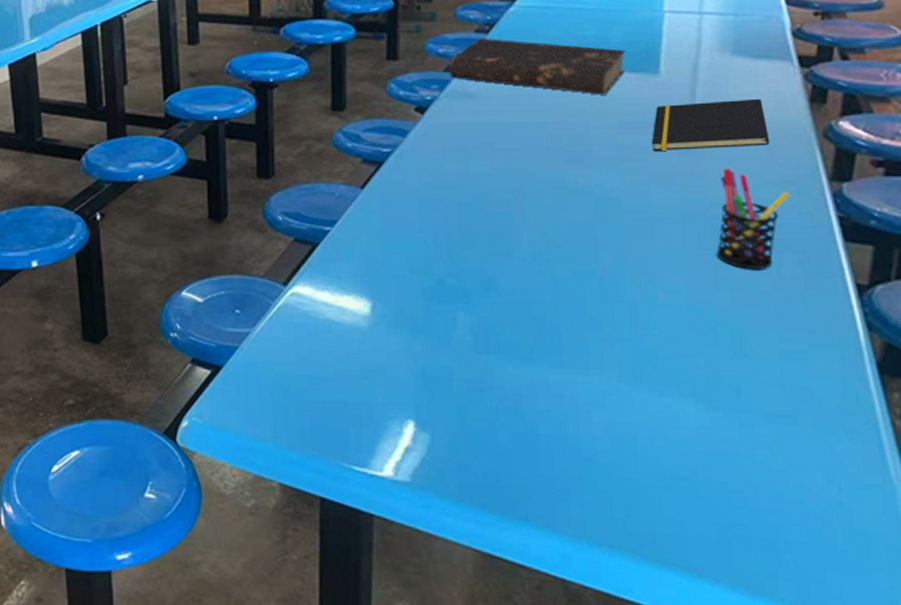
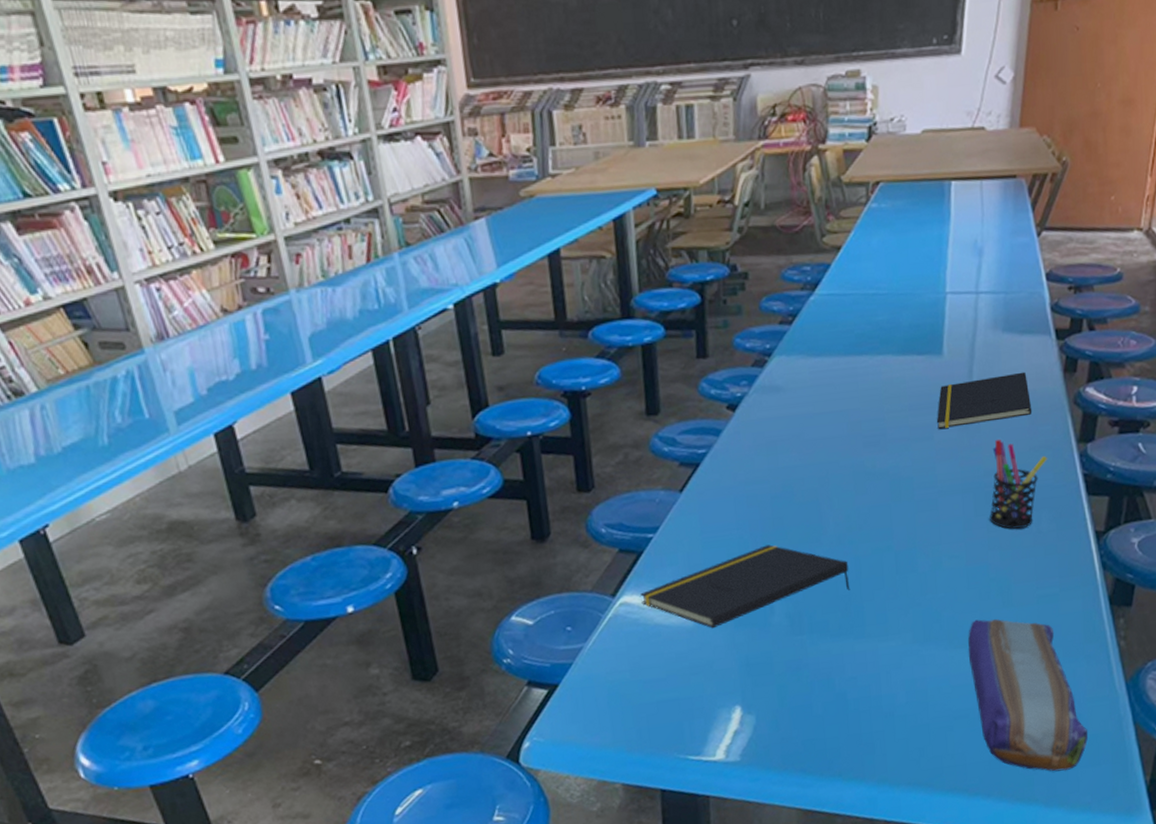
notepad: none [313,252,546,333] -> present [640,544,851,629]
book: present [449,38,627,95] -> none [757,329,915,379]
pencil case: none [689,367,853,570] -> present [968,618,1088,772]

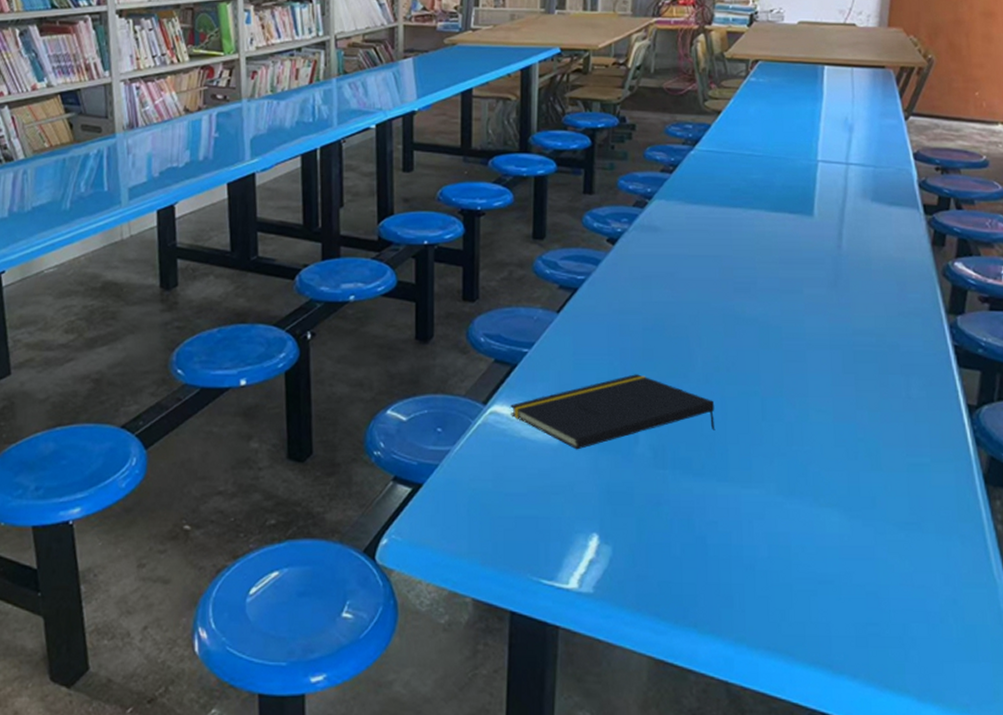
notepad: present [936,371,1032,429] -> none [806,240,901,284]
pencil case: present [968,618,1088,772] -> none [834,479,964,663]
pen holder: present [990,439,1048,529] -> none [858,300,917,391]

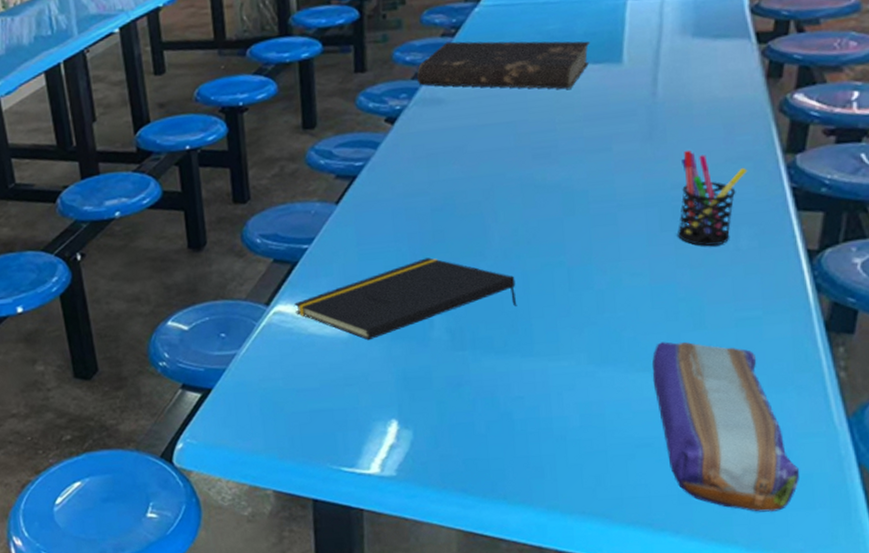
book: none [638,177,788,233] -> present [417,41,591,89]
pencil case: none [834,479,964,663] -> present [652,341,799,513]
pen holder: none [858,300,917,391] -> present [678,149,748,246]

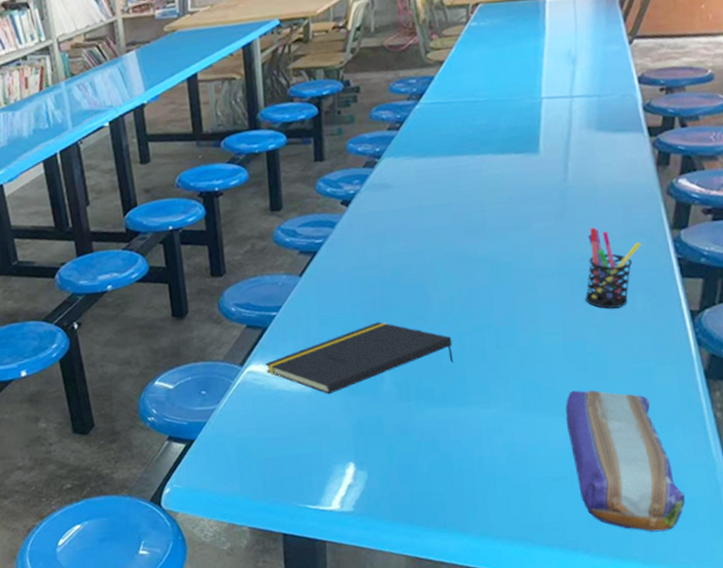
book: present [417,41,591,89] -> none [368,134,513,176]

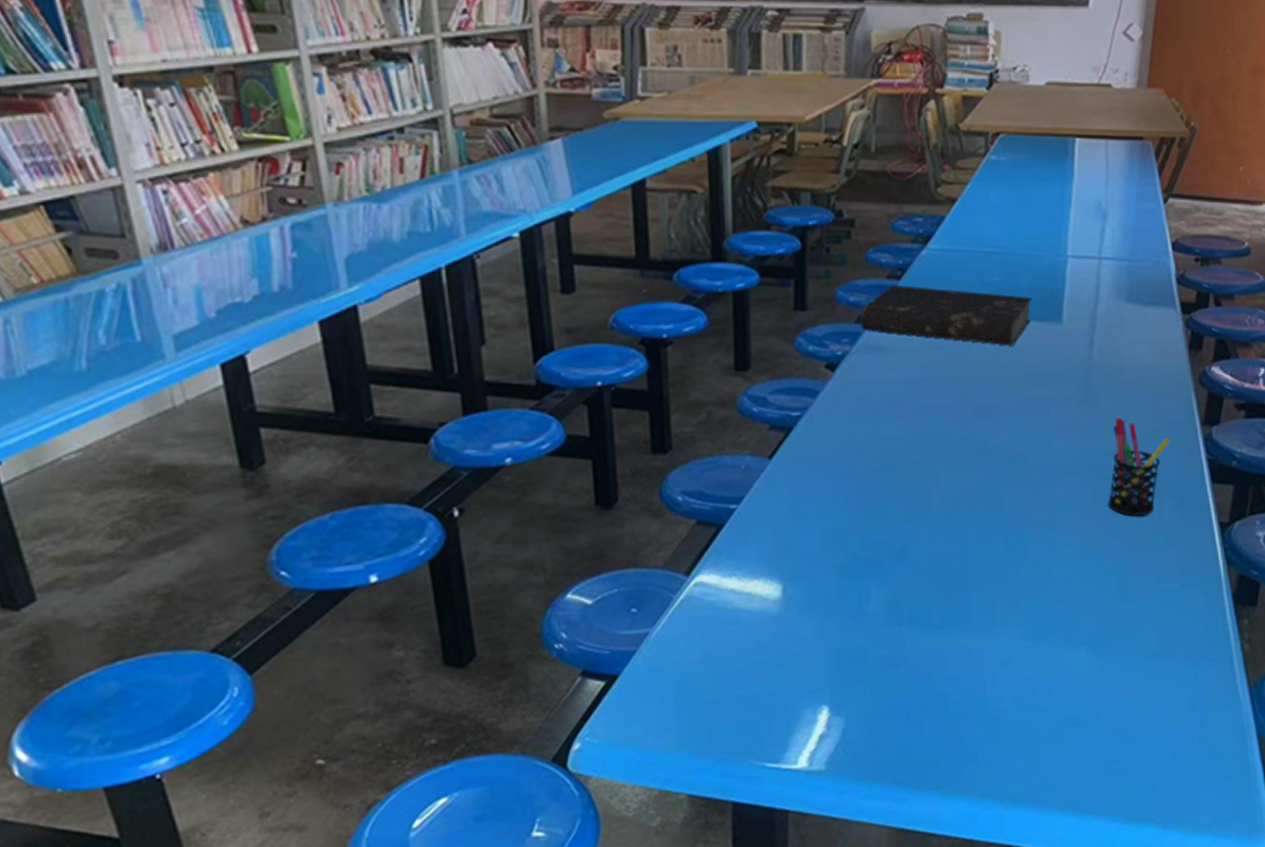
notepad: present [265,322,454,395] -> none [719,522,956,616]
book: none [368,134,513,176] -> present [861,284,1034,346]
pencil case: present [565,390,685,532] -> none [1082,615,1209,789]

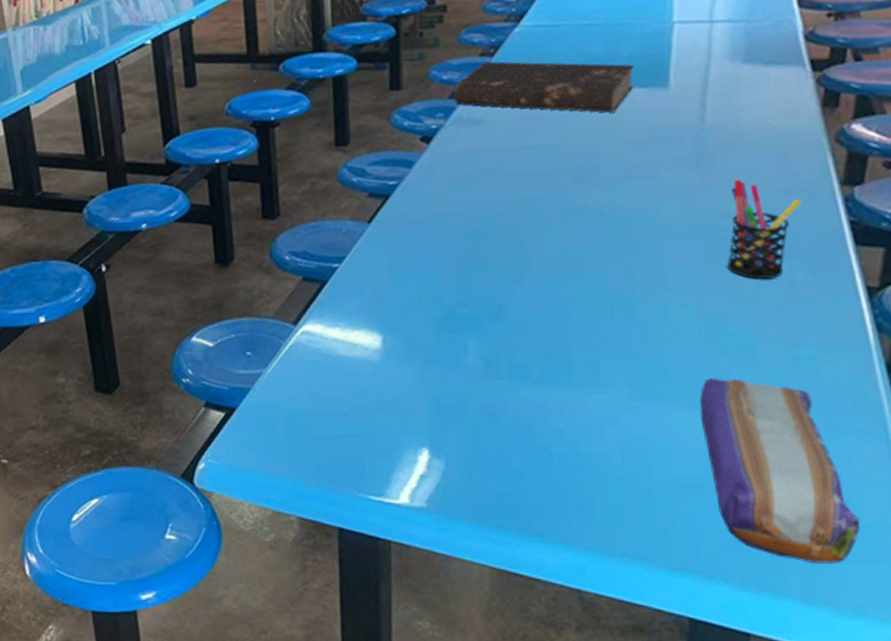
pencil case: none [1082,615,1209,789] -> present [700,378,860,565]

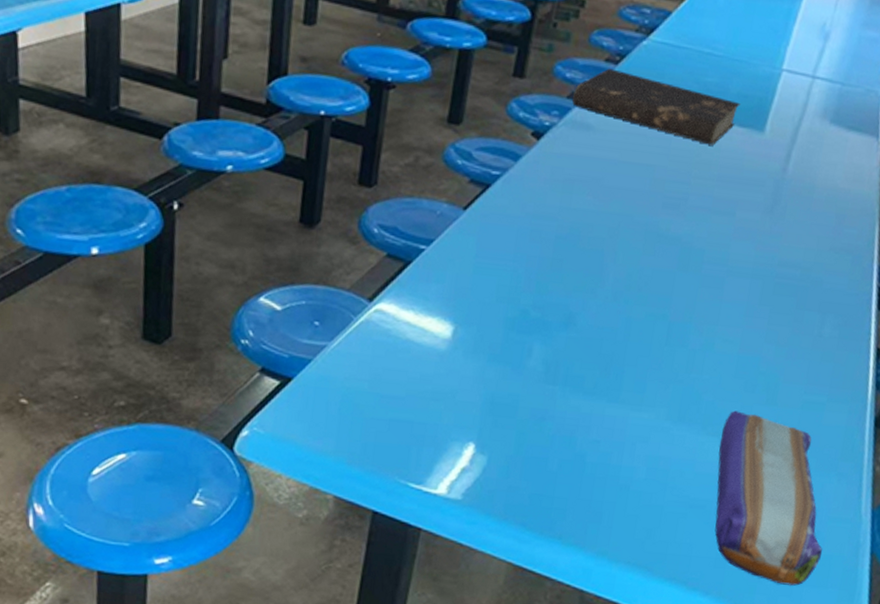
pen holder: present [727,178,803,279] -> none [773,231,847,328]

